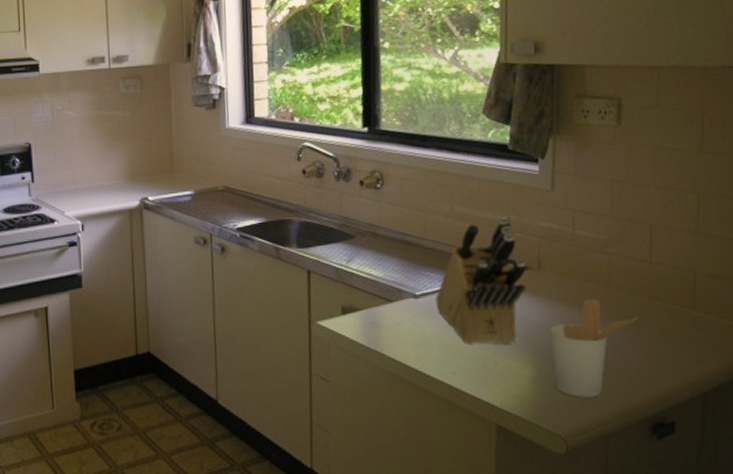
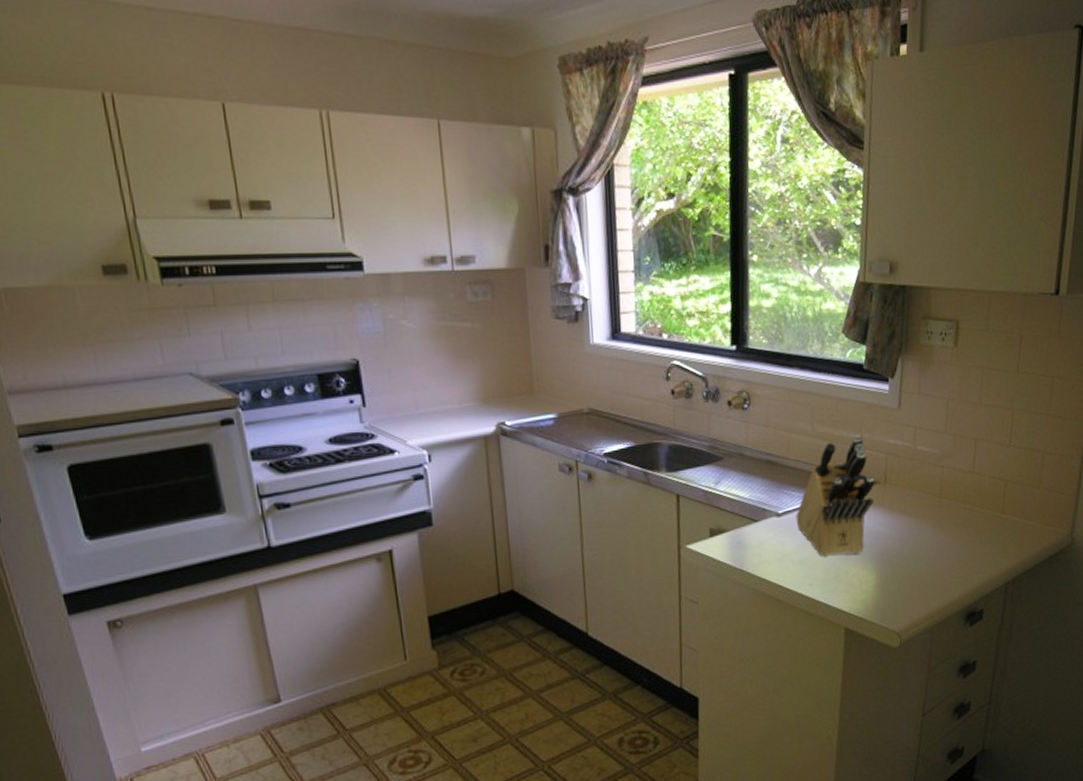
utensil holder: present [549,299,638,398] -> none [891,508,961,597]

